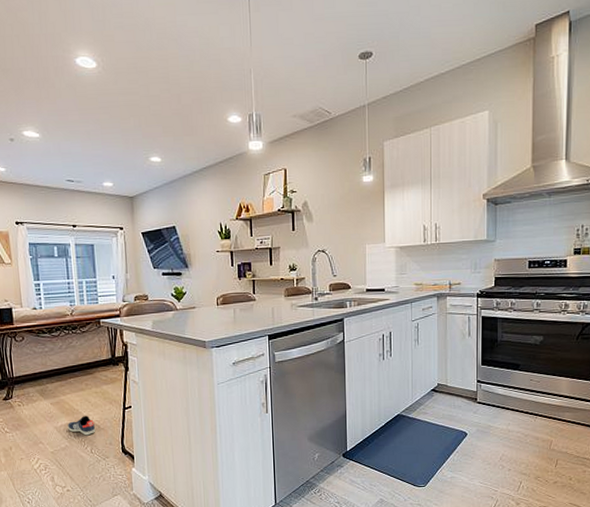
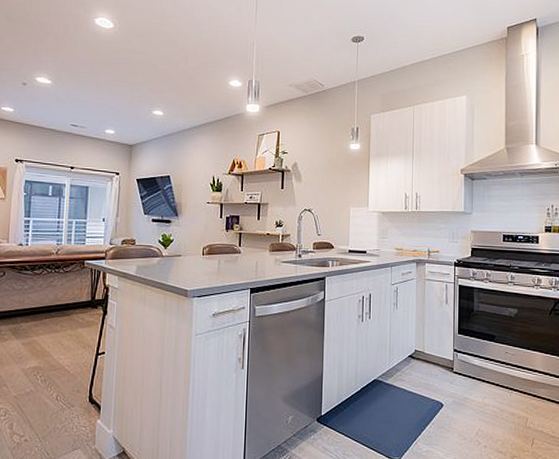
sneaker: present [67,416,96,436] -> none [35,359,65,381]

